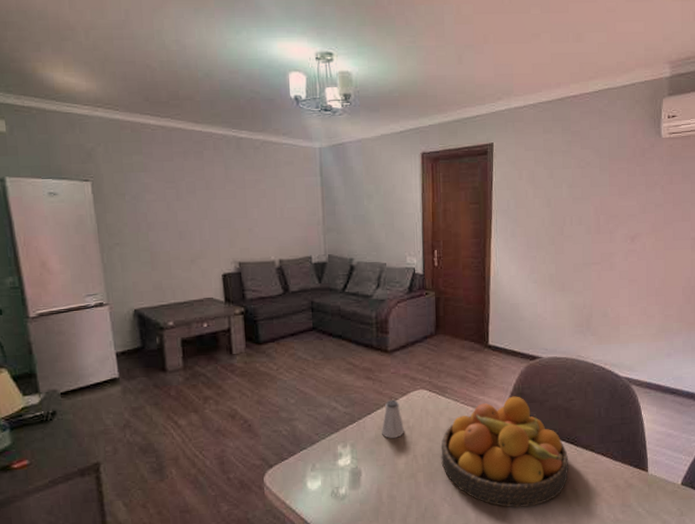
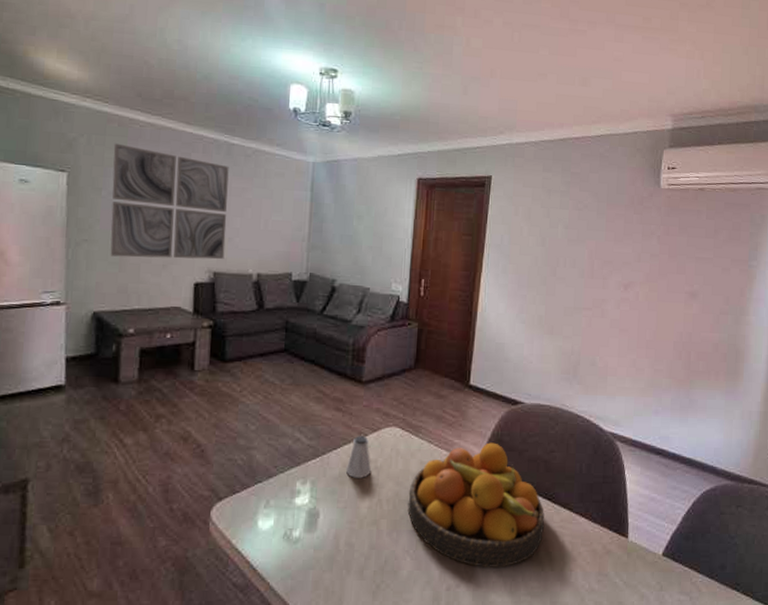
wall art: none [130,149,247,257] -> present [110,143,229,260]

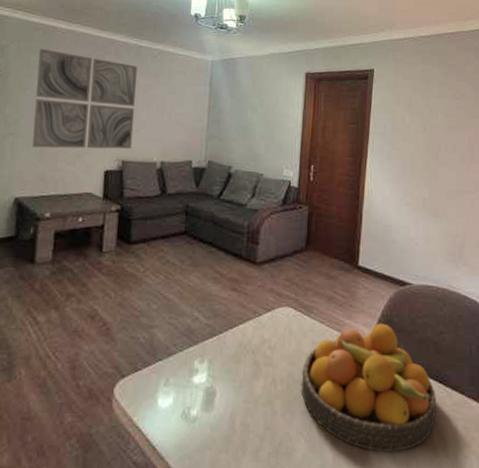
saltshaker: present [346,435,371,478] -> none [242,314,265,358]

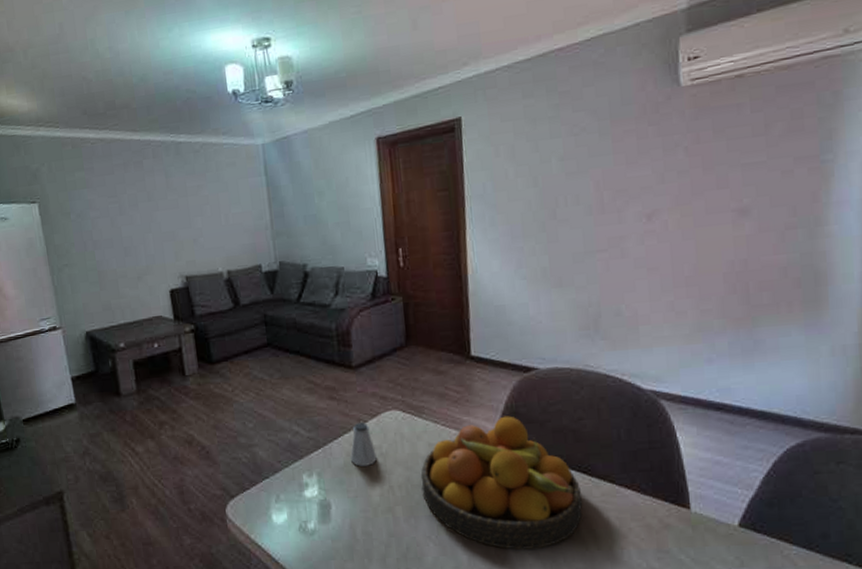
wall art: present [32,48,138,149] -> none [72,165,193,277]
saltshaker: none [242,314,265,358] -> present [351,422,377,466]

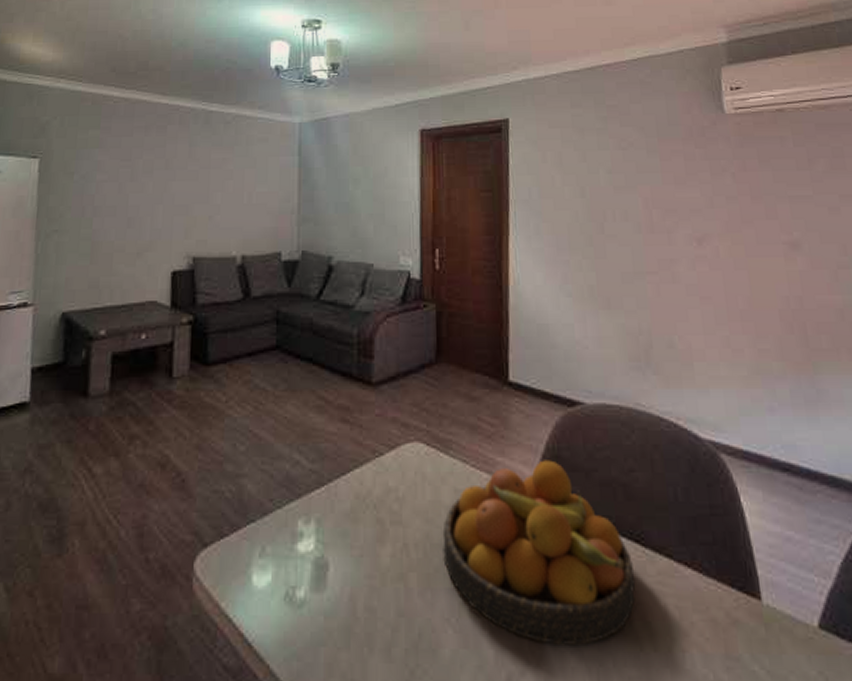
saltshaker: present [351,422,377,466] -> none [360,454,391,514]

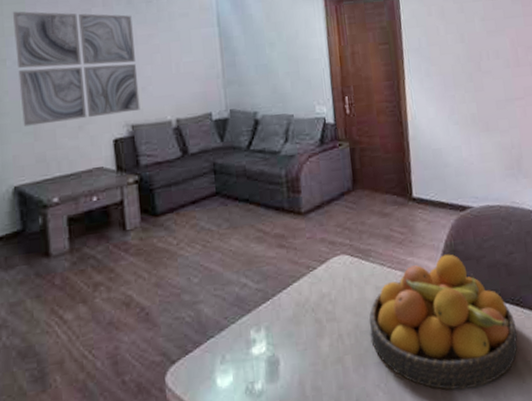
wall art: none [81,123,208,247] -> present [12,11,140,127]

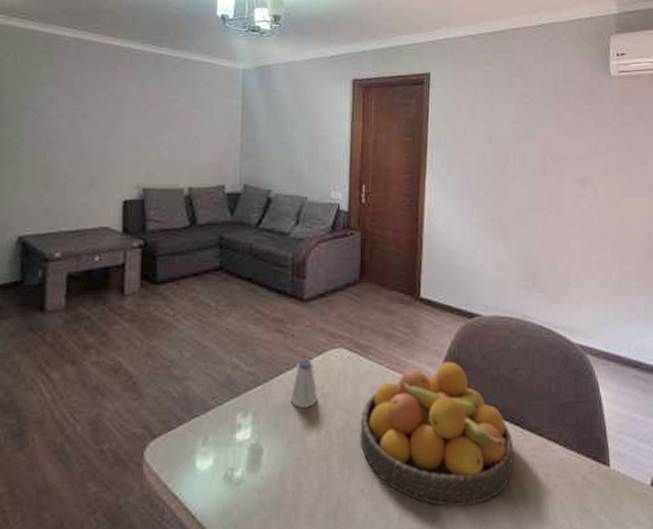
wall art: present [12,11,140,127] -> none [35,60,157,177]
saltshaker: none [300,269,326,316] -> present [291,359,317,408]

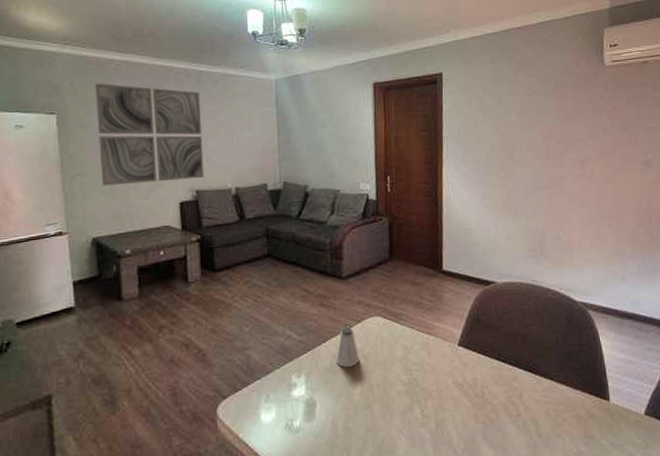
wall art: none [35,60,157,177] -> present [94,83,204,186]
fruit bowl: present [360,361,514,506] -> none [396,322,529,440]

